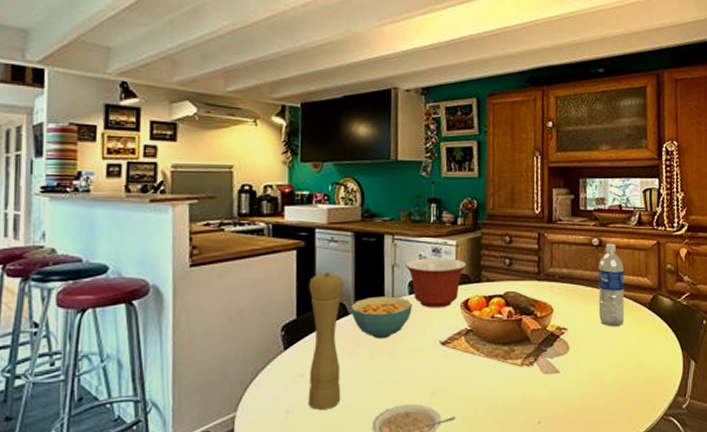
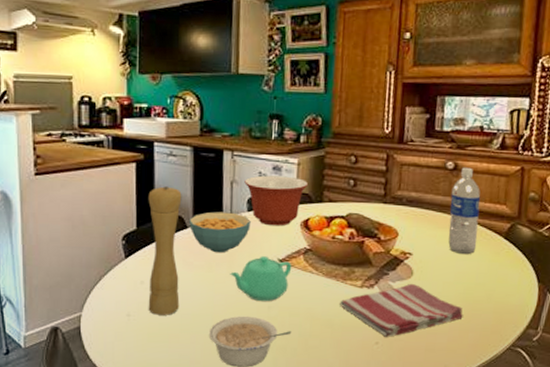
teapot: none [393,340,454,388] -> present [230,256,292,302]
dish towel: none [502,359,618,415] -> present [340,284,463,337]

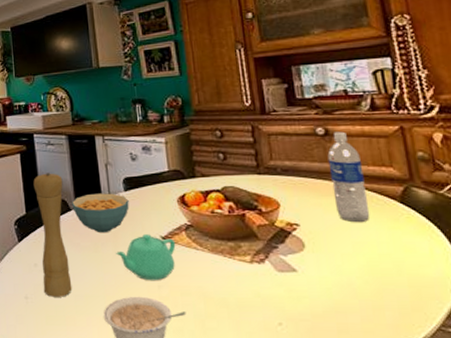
mixing bowl: present [244,175,309,226] -> none [118,155,179,204]
dish towel: present [340,284,463,337] -> none [231,257,374,317]

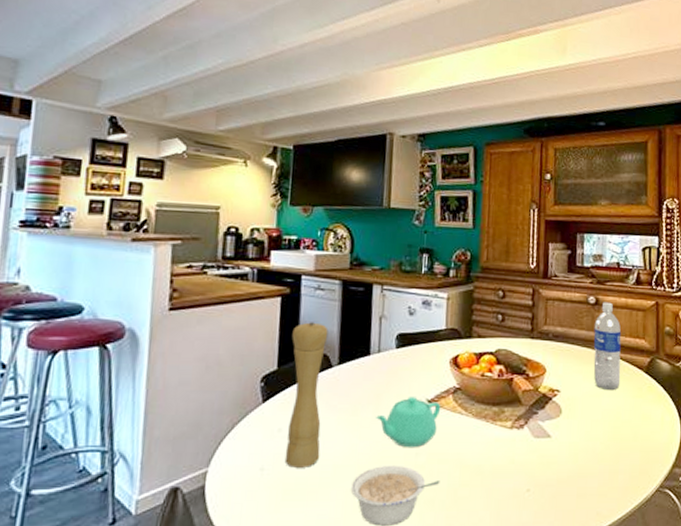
cereal bowl: present [72,193,129,233] -> none [334,349,399,395]

